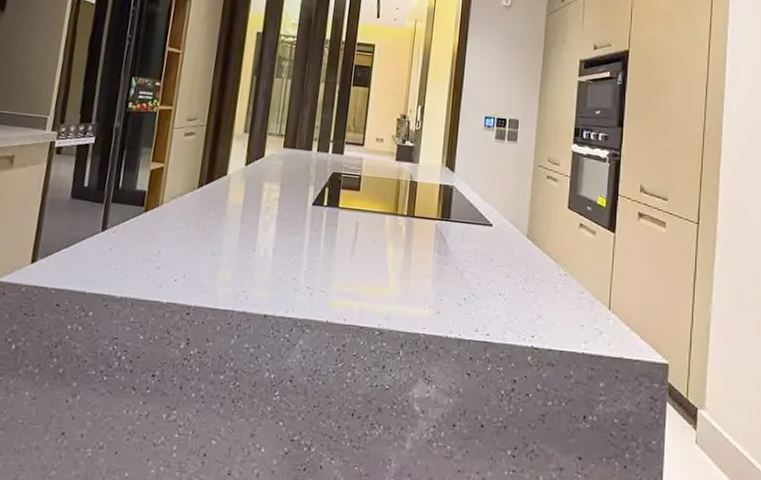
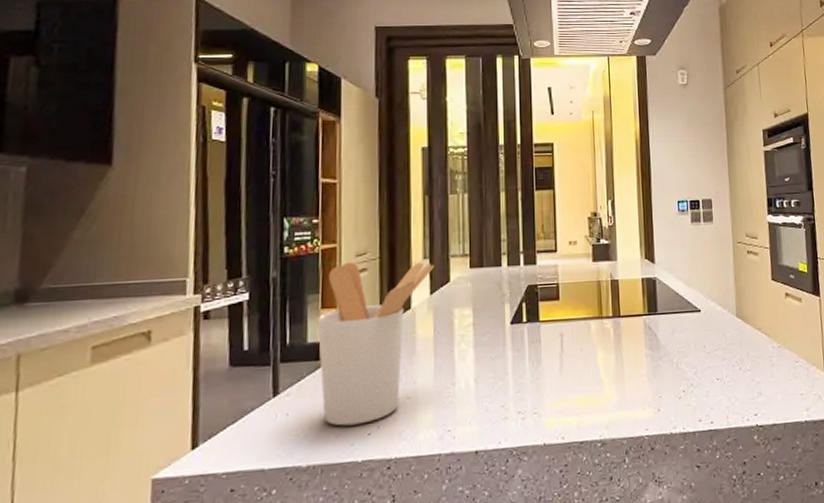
utensil holder: none [140,124,252,270] -> present [317,261,434,426]

